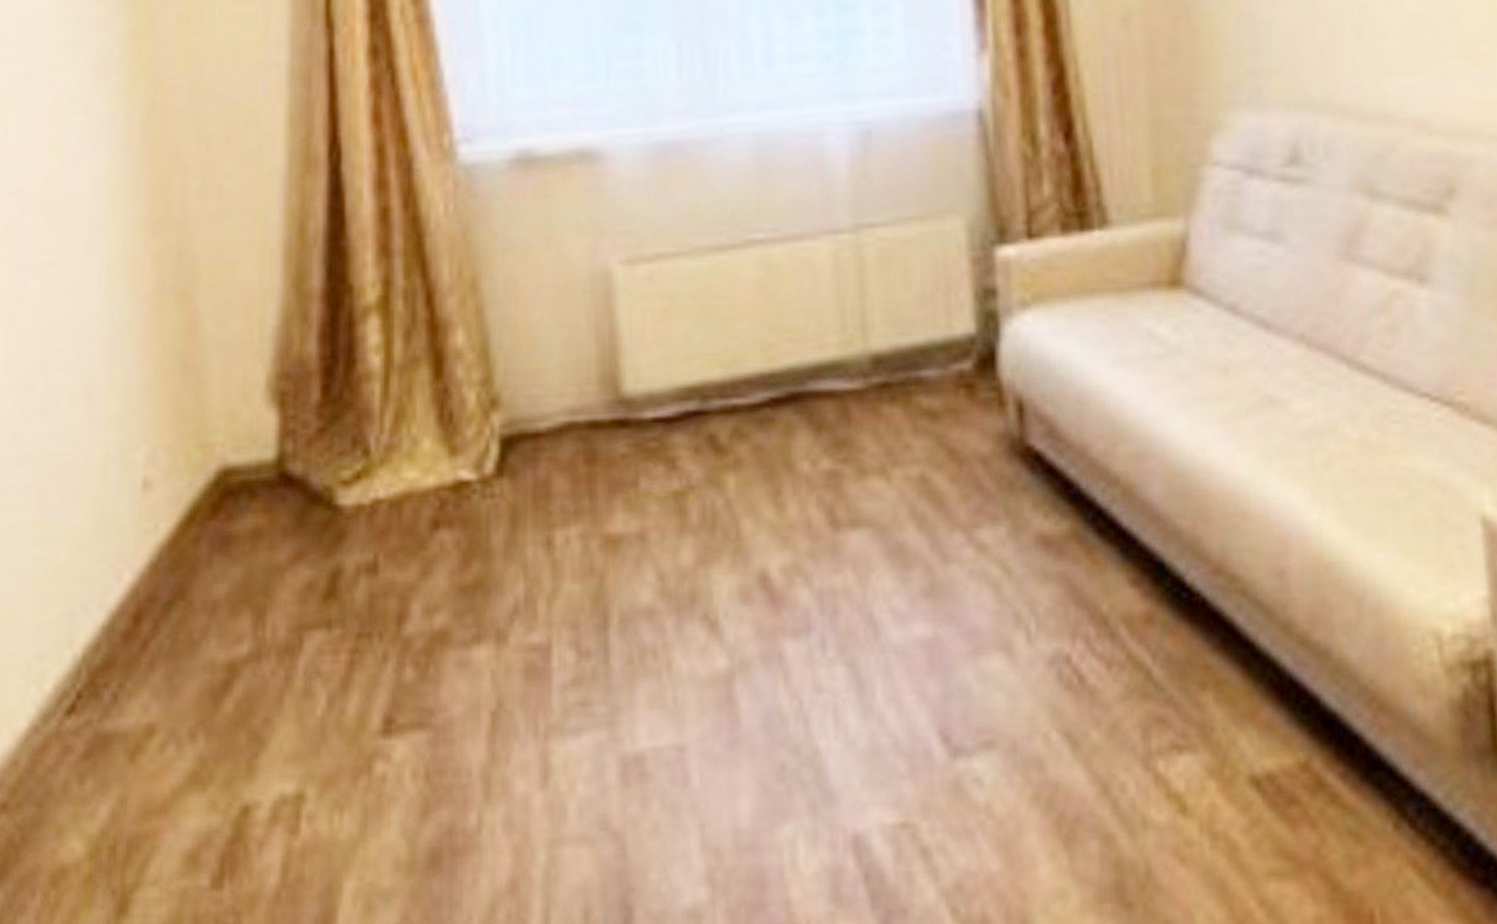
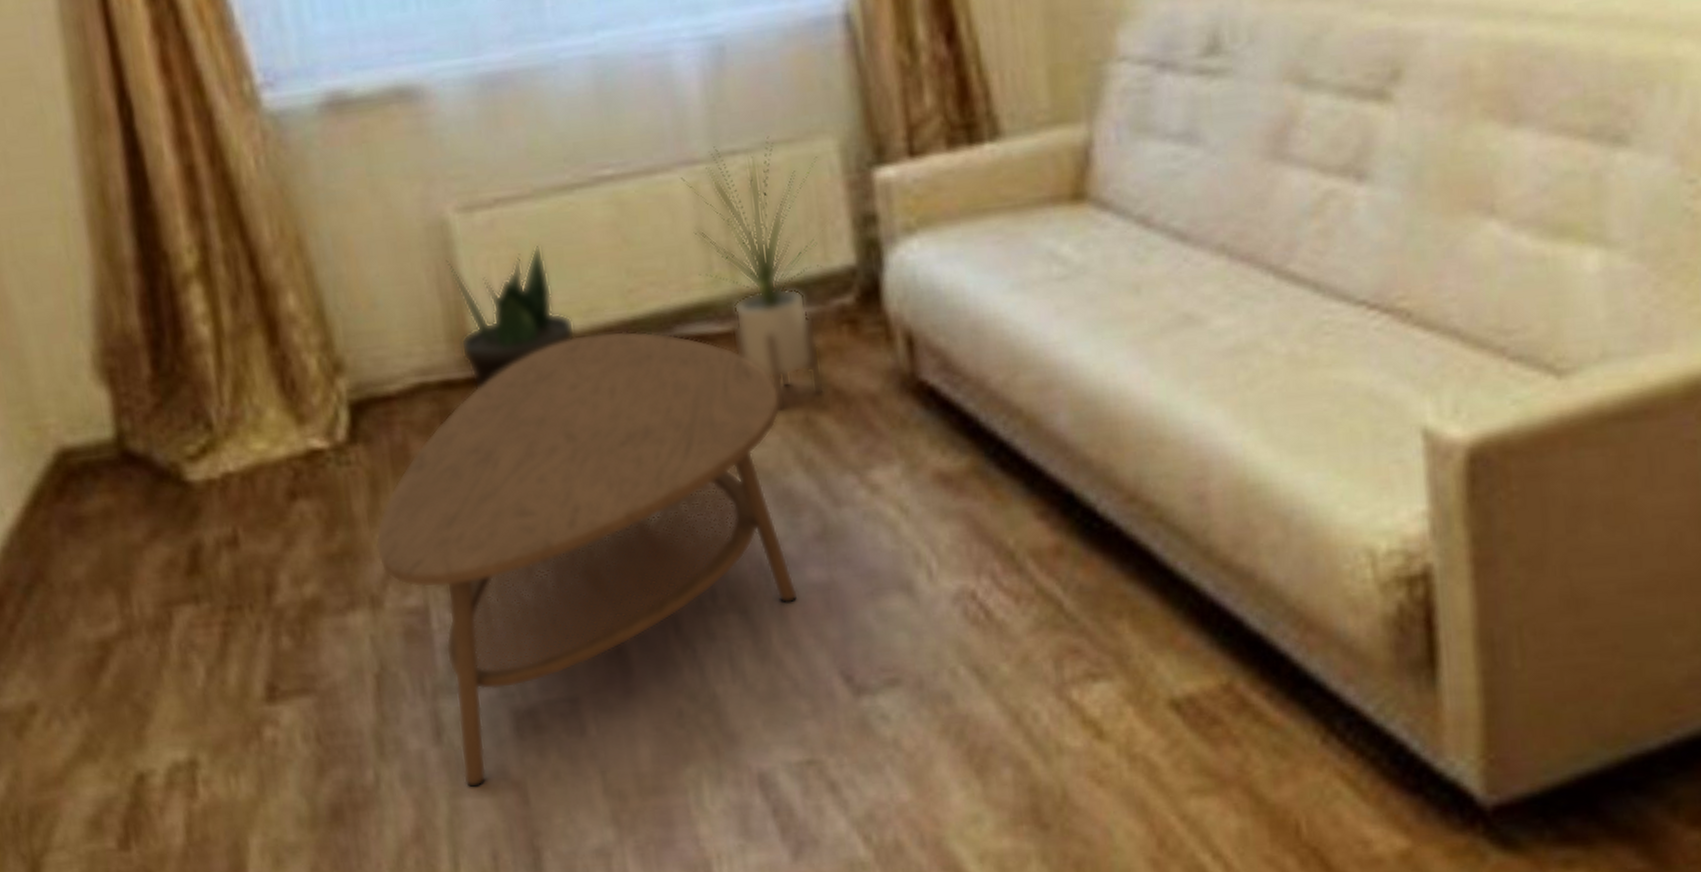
coffee table: none [508,382,903,837] -> present [375,330,797,788]
planter: none [606,299,717,431] -> present [446,246,575,389]
house plant: none [823,212,950,468] -> present [680,136,826,412]

